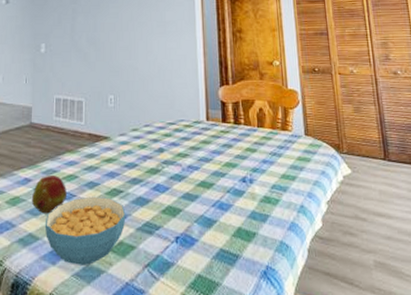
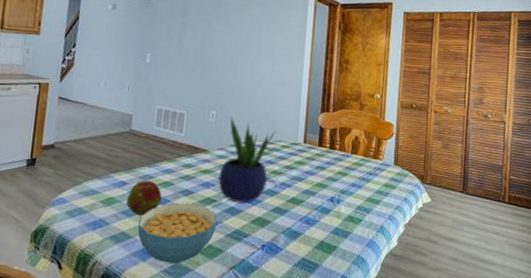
potted plant: none [123,99,177,192] -> present [218,116,277,203]

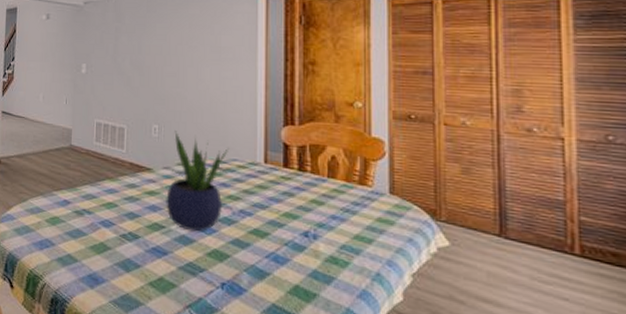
fruit: present [126,181,162,216] -> none [70,200,106,238]
cereal bowl: present [138,203,217,263] -> none [84,227,168,295]

